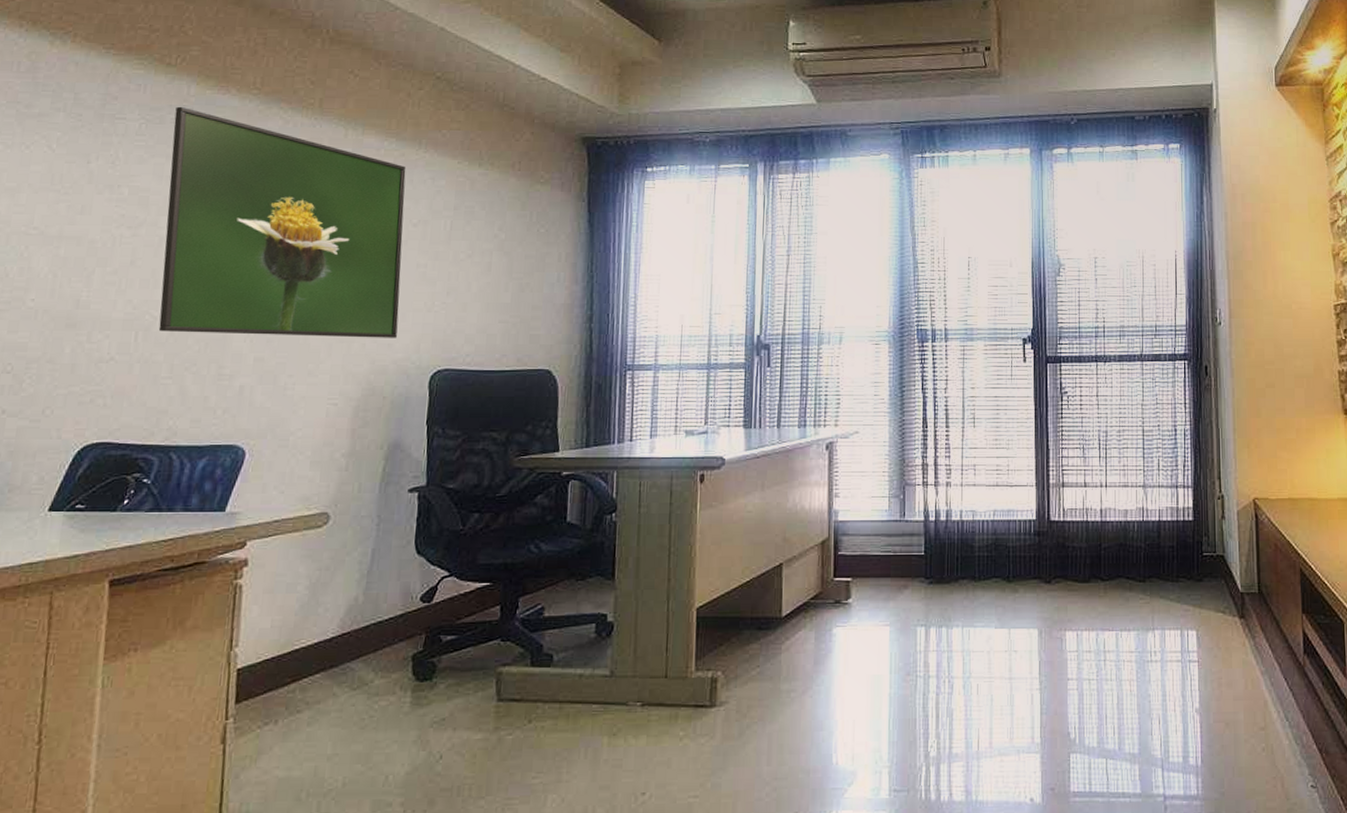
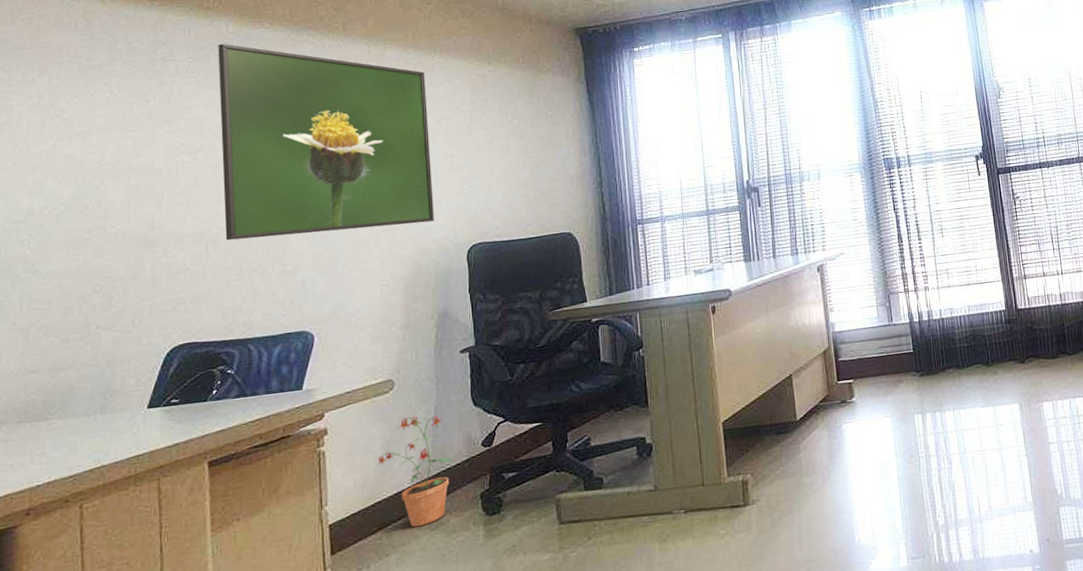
potted plant: none [300,557,383,684] -> present [377,415,451,528]

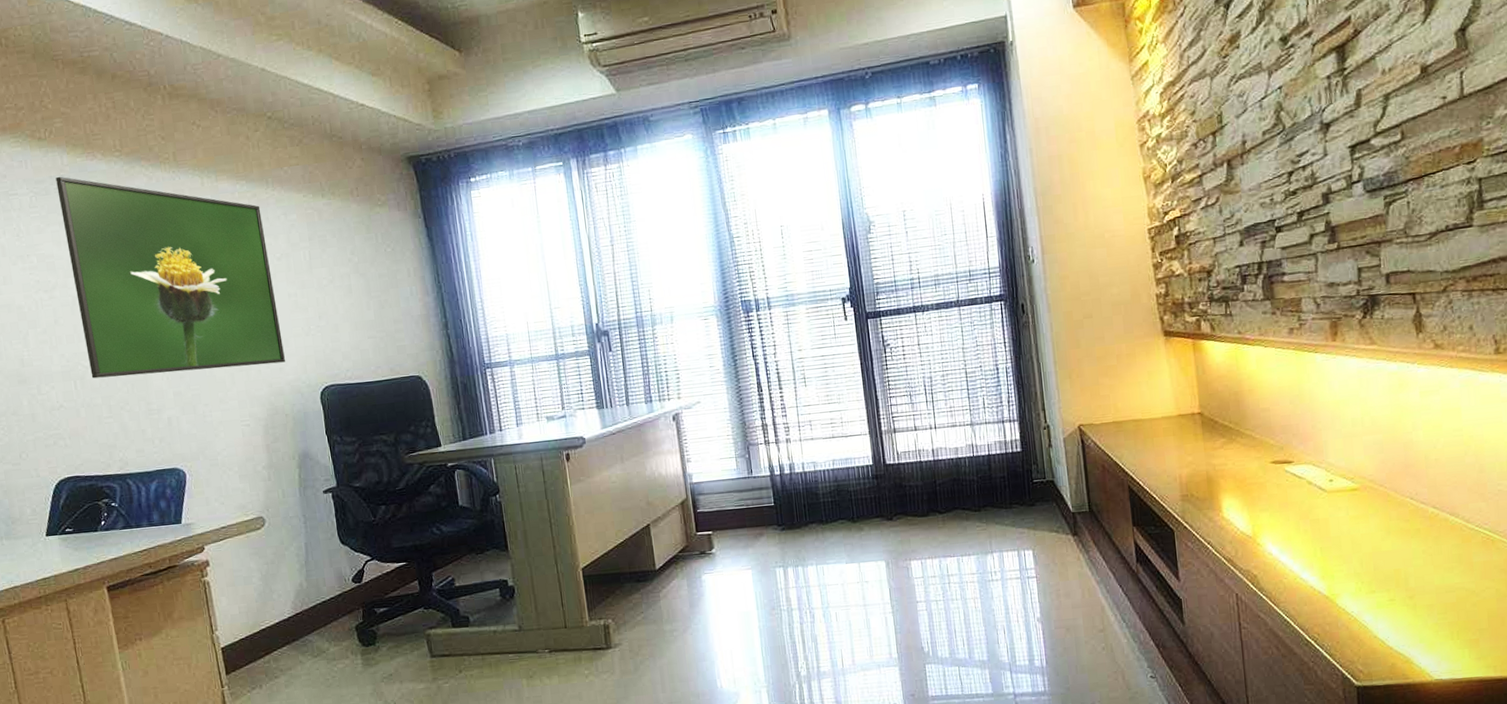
potted plant: present [377,415,451,528] -> none [258,551,325,654]

